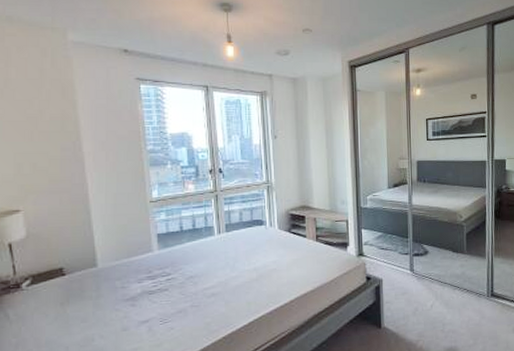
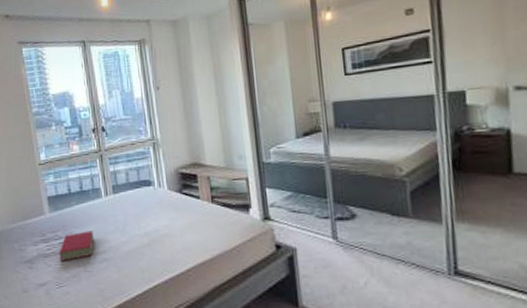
book: none [165,267,203,298] -> present [59,231,94,261]

